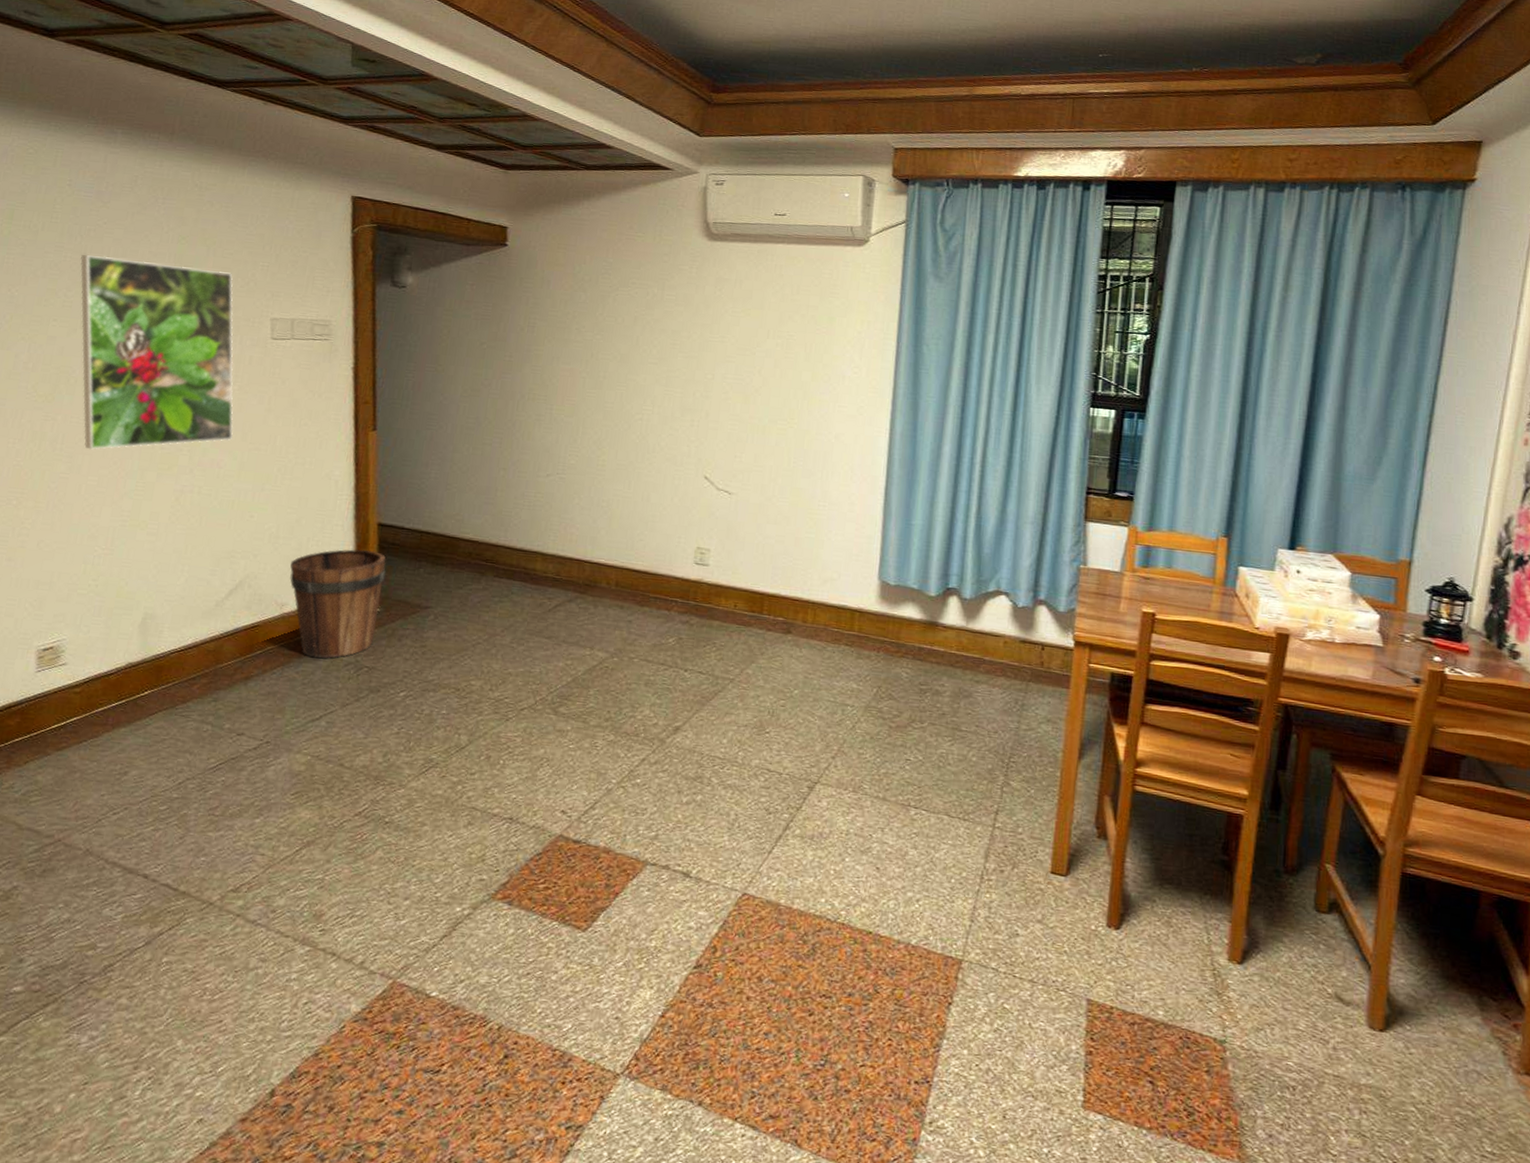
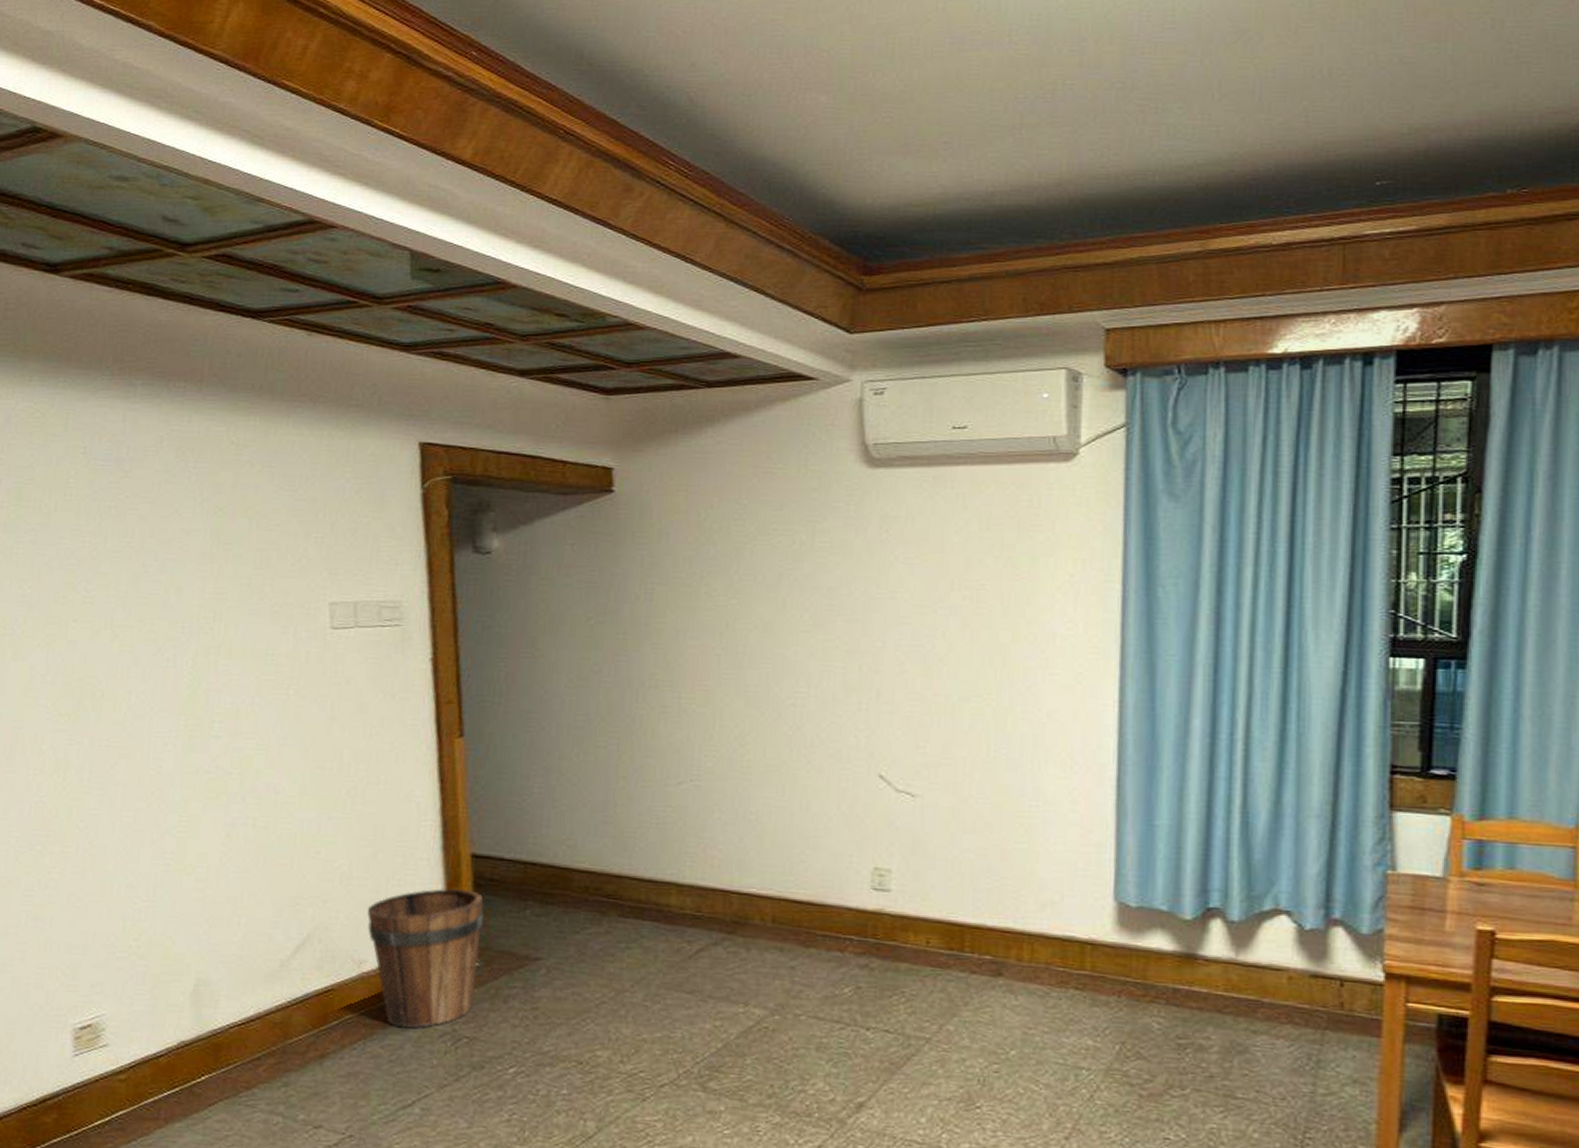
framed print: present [80,254,234,450] -> none [101,537,291,778]

